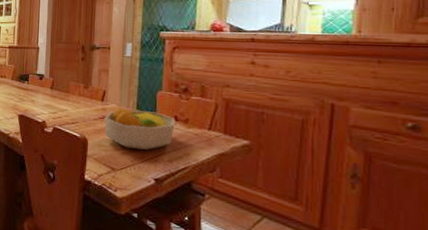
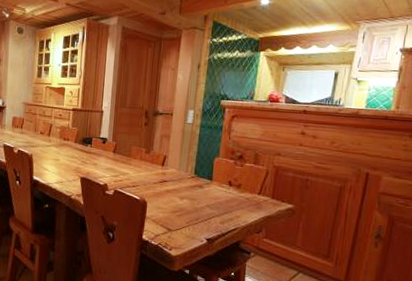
fruit bowl: present [104,107,175,150] -> none [163,172,229,212]

